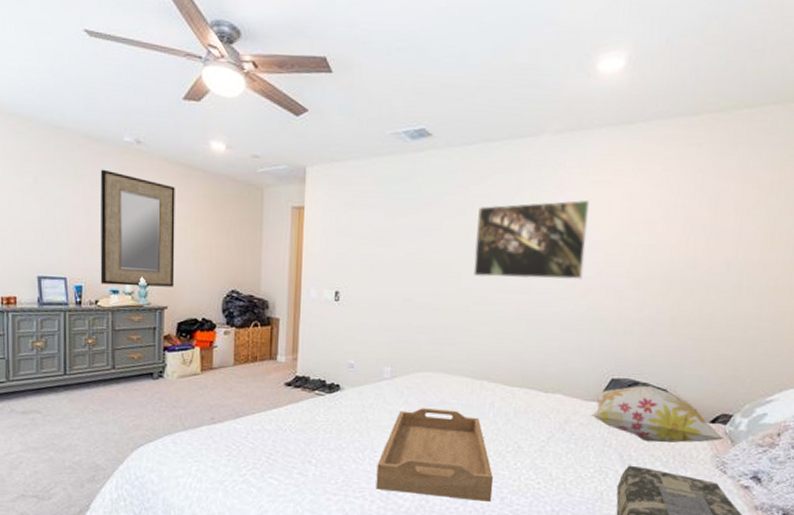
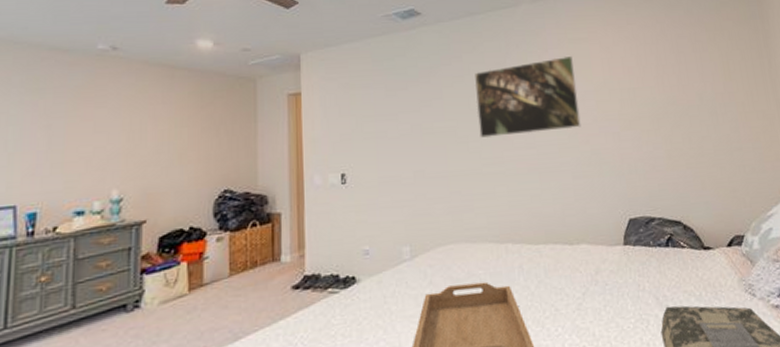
home mirror: present [100,169,175,287] -> none [61,79,157,207]
decorative pillow: present [591,385,724,443] -> none [617,219,744,278]

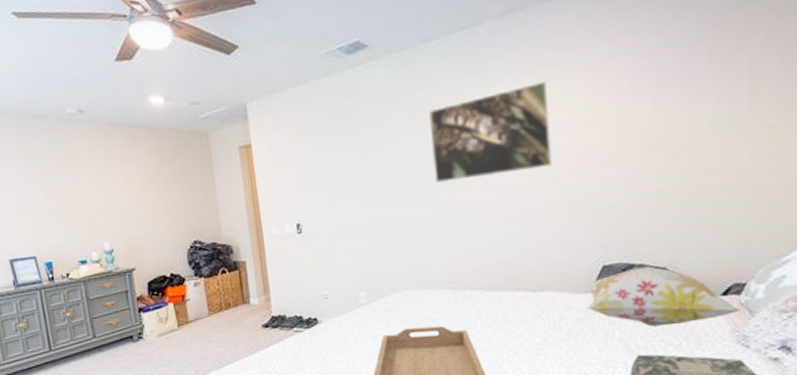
decorative pillow: none [617,219,744,278] -> present [586,266,741,327]

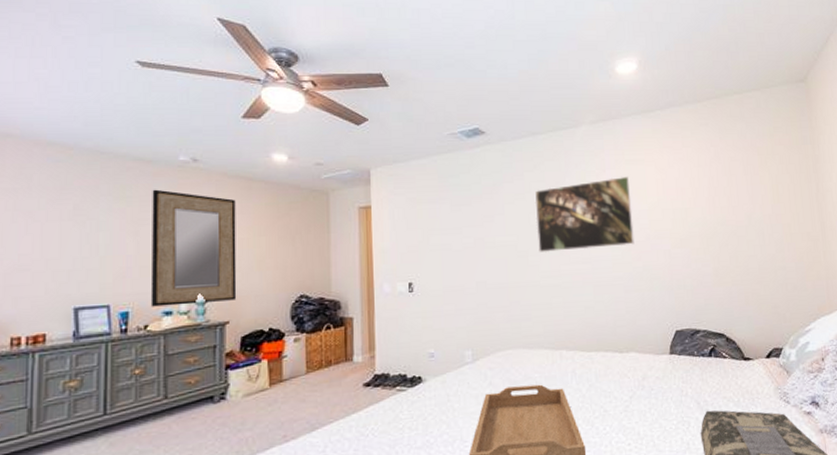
home mirror: none [50,144,138,257] -> present [150,189,237,307]
decorative pillow: present [586,266,741,327] -> none [663,332,781,385]

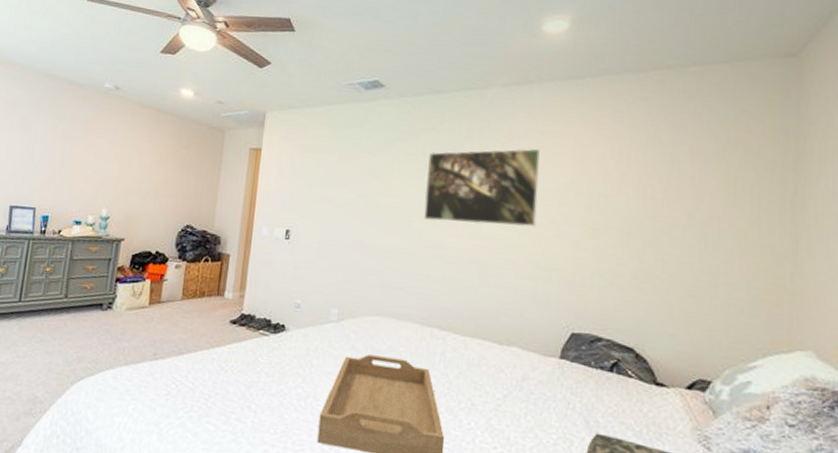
home mirror: present [150,189,237,307] -> none [65,111,145,220]

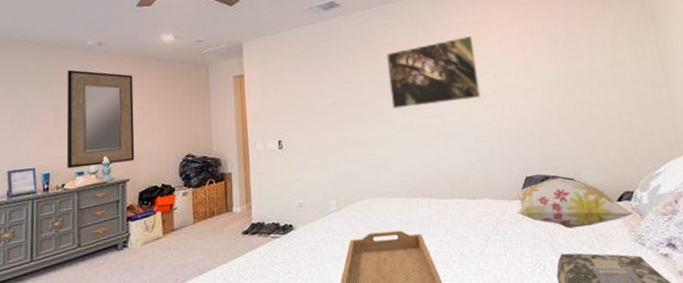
home mirror: none [65,111,145,220] -> present [66,69,135,169]
decorative pillow: none [551,342,704,411] -> present [515,177,633,229]

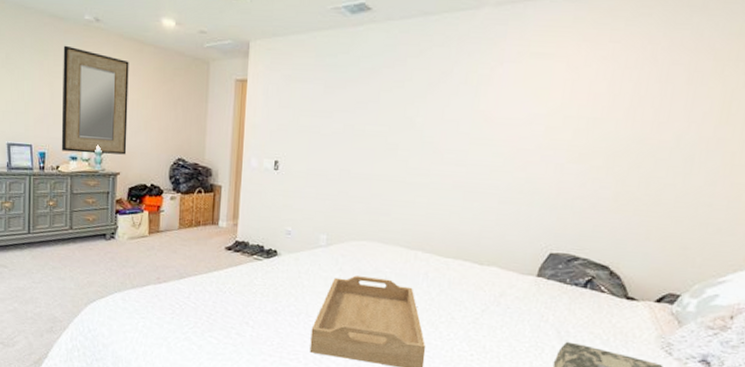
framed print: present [386,35,481,109] -> none [410,72,530,153]
decorative pillow: present [515,177,633,229] -> none [528,261,671,322]

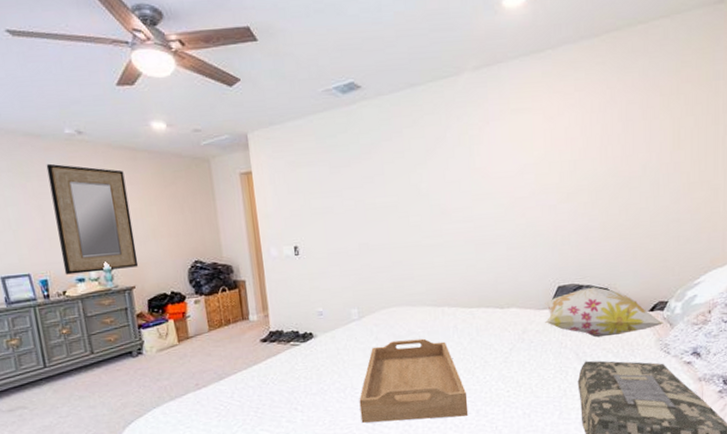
decorative pillow: none [528,261,671,322] -> present [545,287,664,338]

